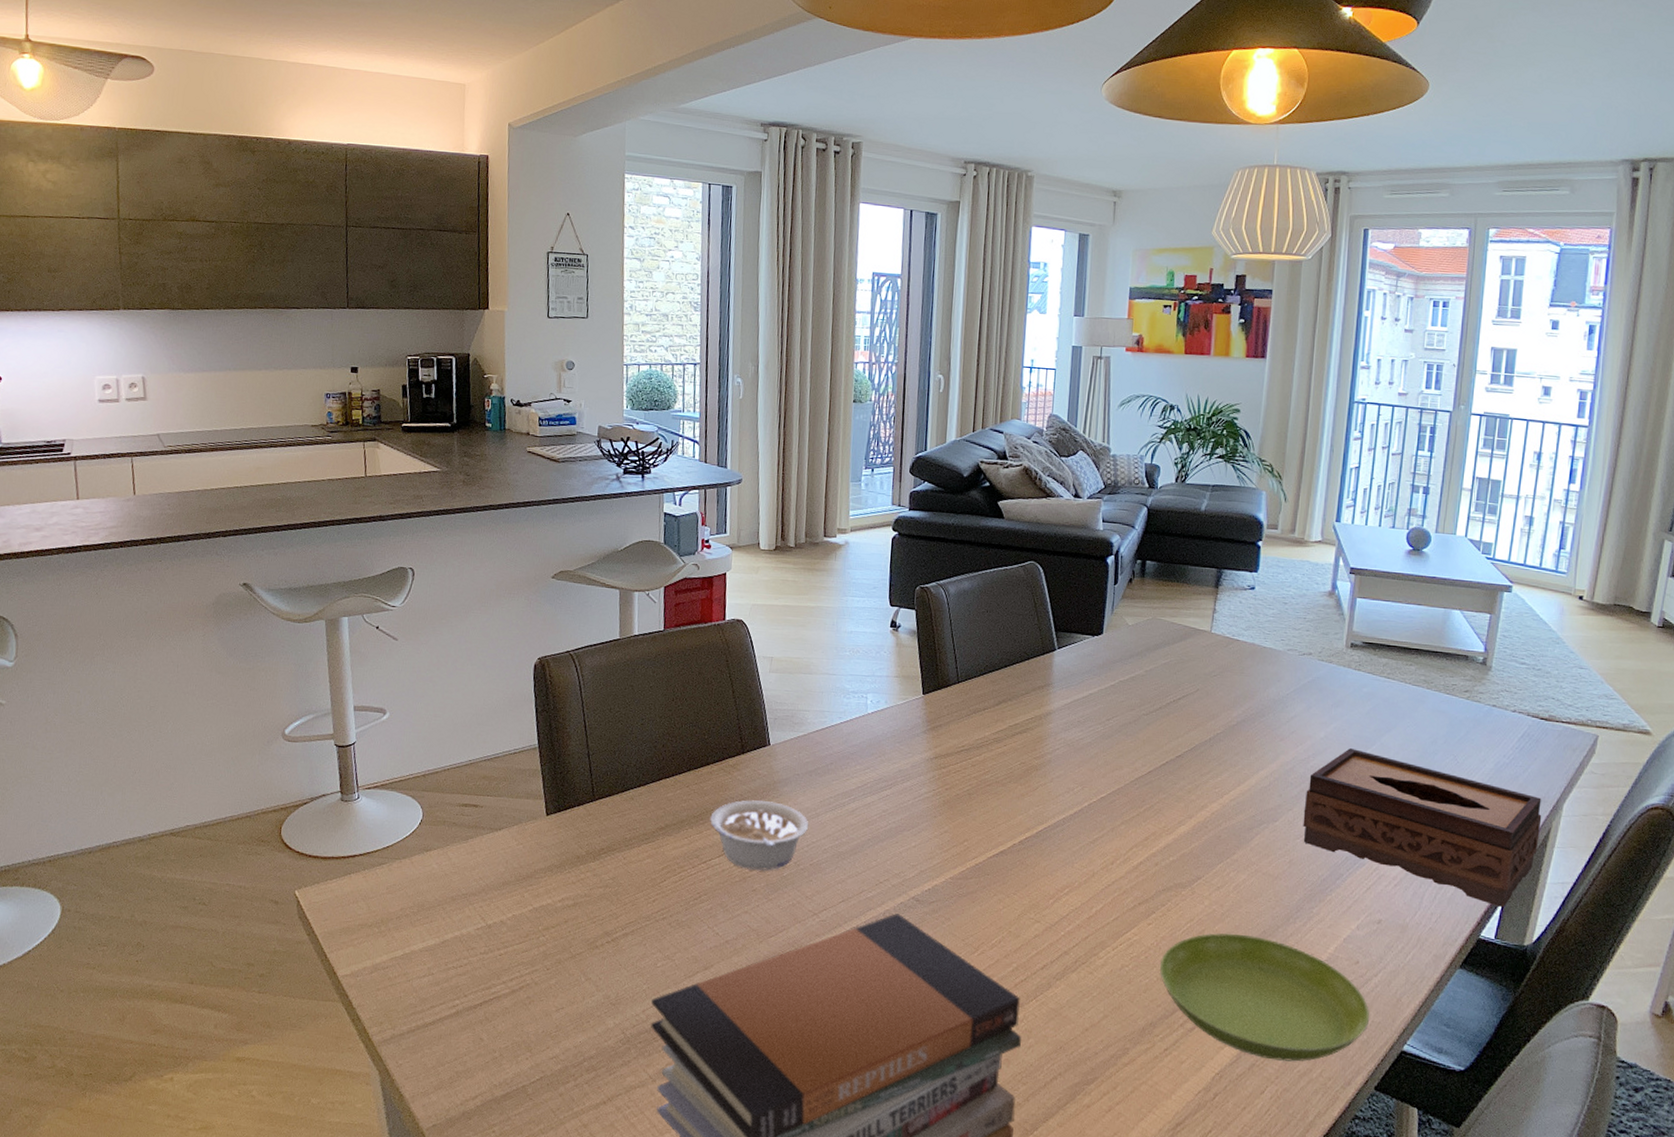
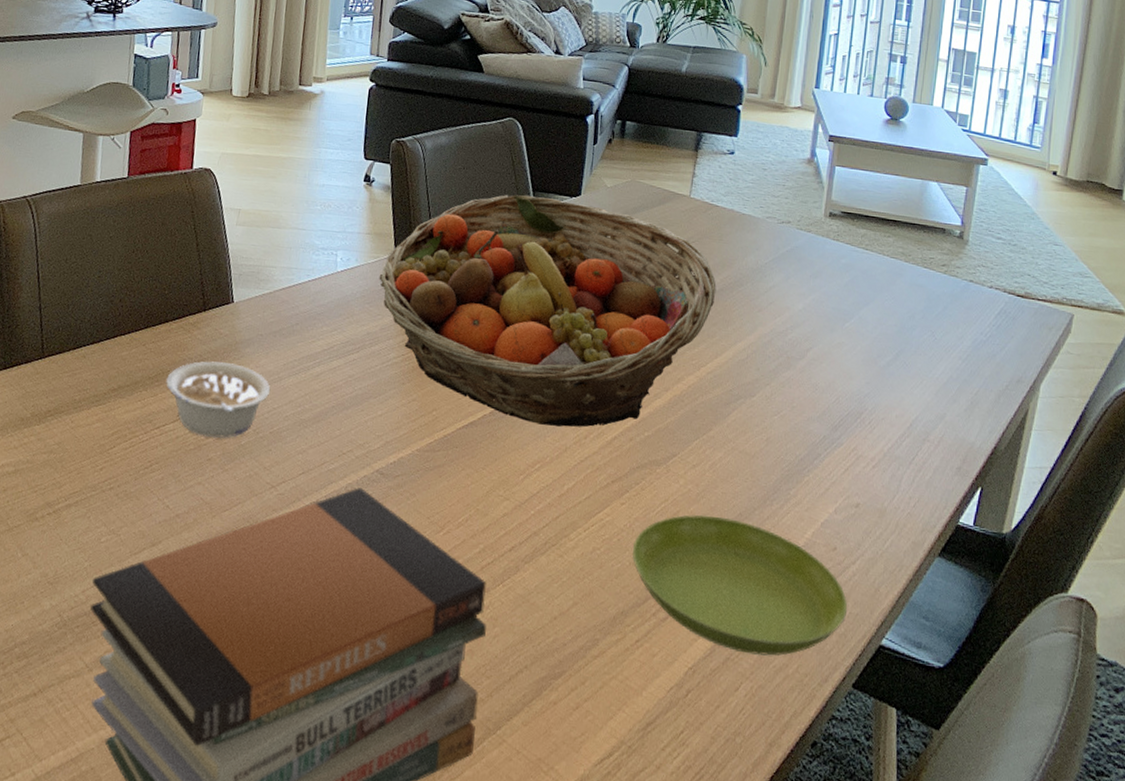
fruit basket: none [908,635,1238,854] -> present [379,194,717,427]
tissue box: present [1303,748,1542,908] -> none [780,321,1019,493]

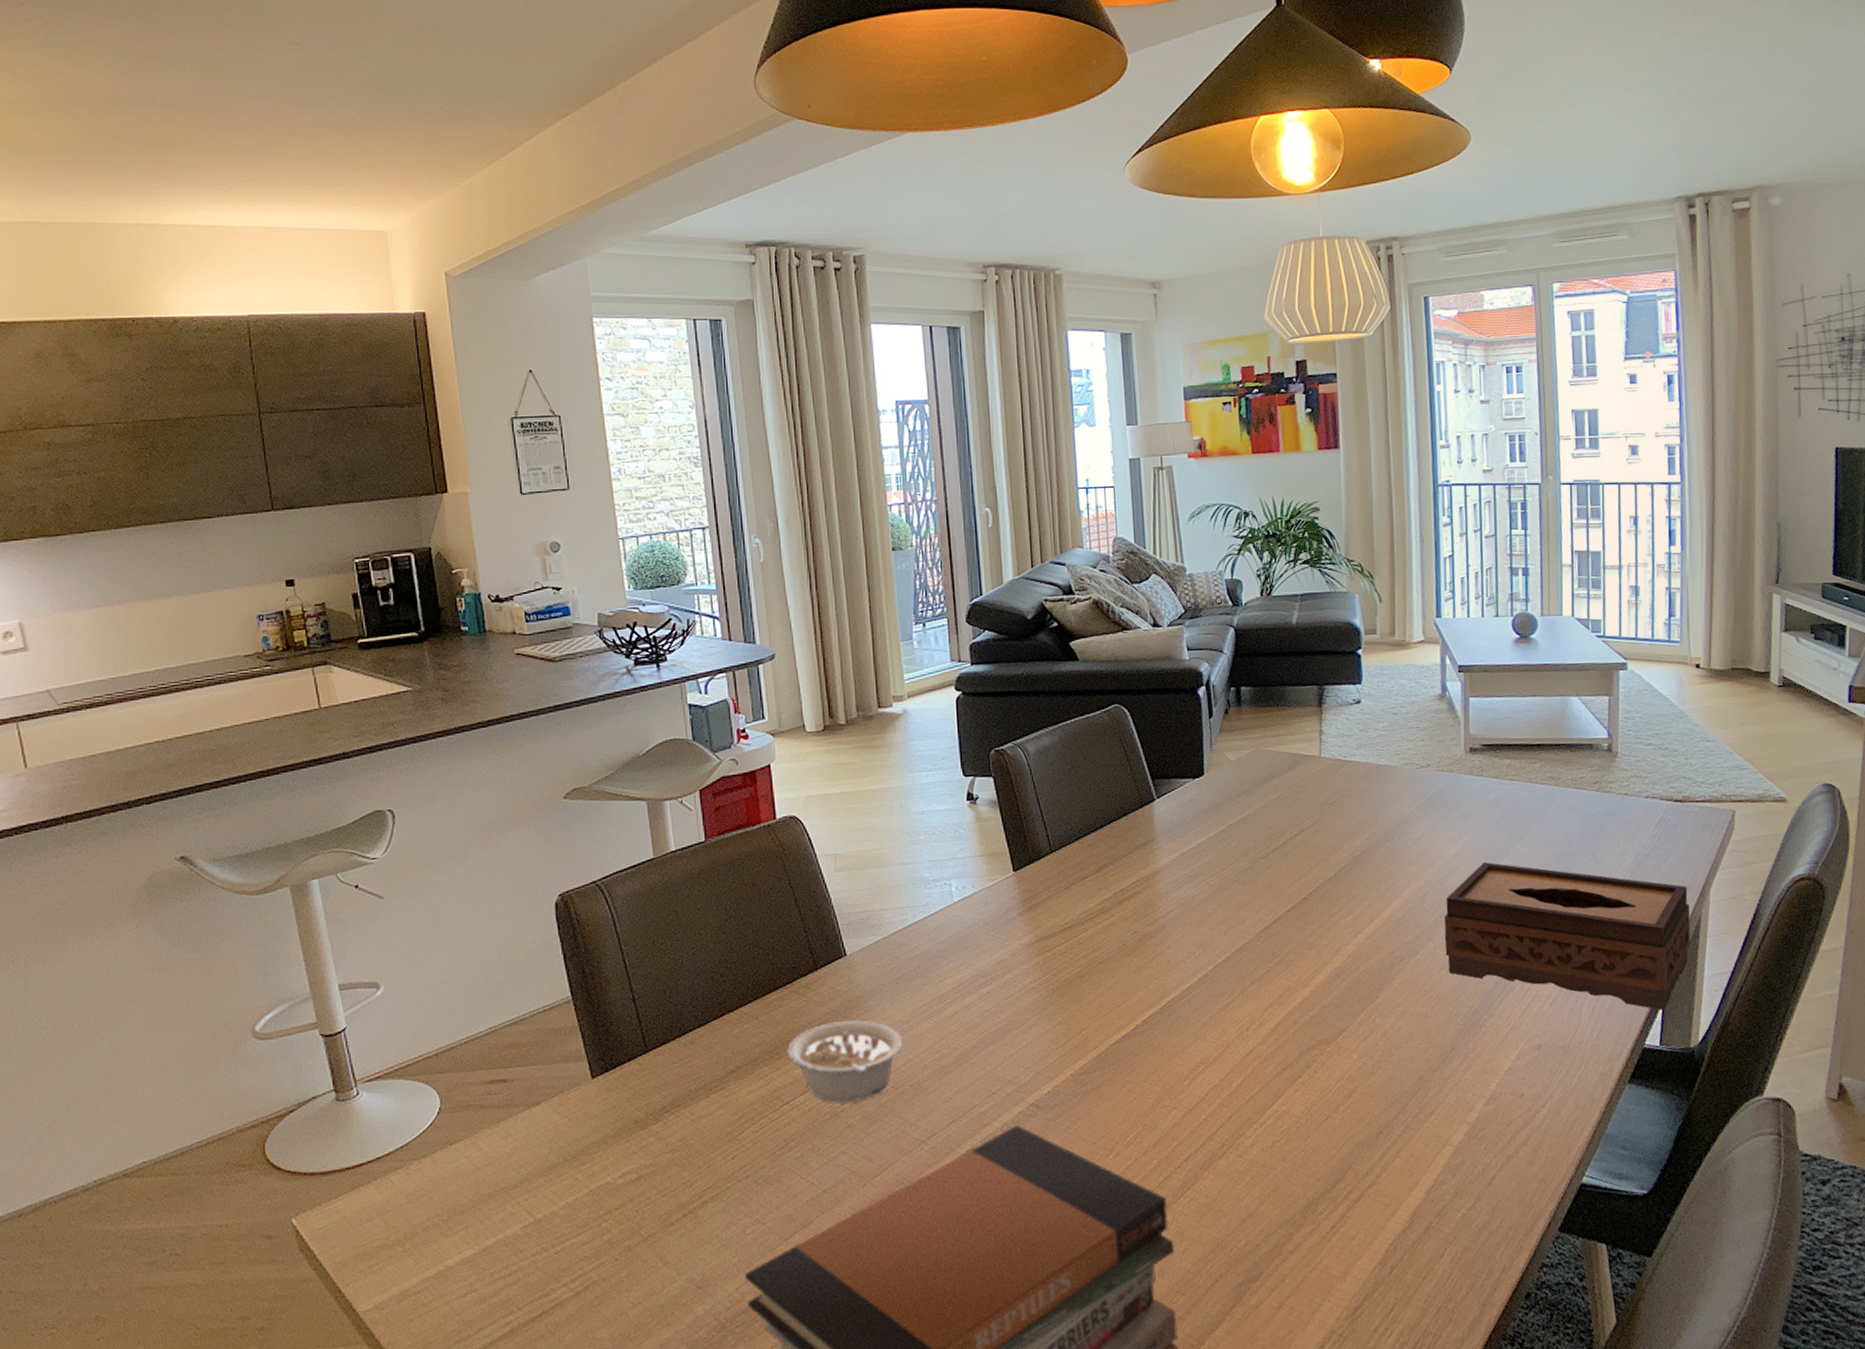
fruit basket: present [379,194,717,427] -> none [1000,783,1363,1025]
saucer: present [632,515,847,656] -> none [1313,1085,1543,1219]
tissue box: none [780,321,1019,493] -> present [1444,862,1691,1011]

